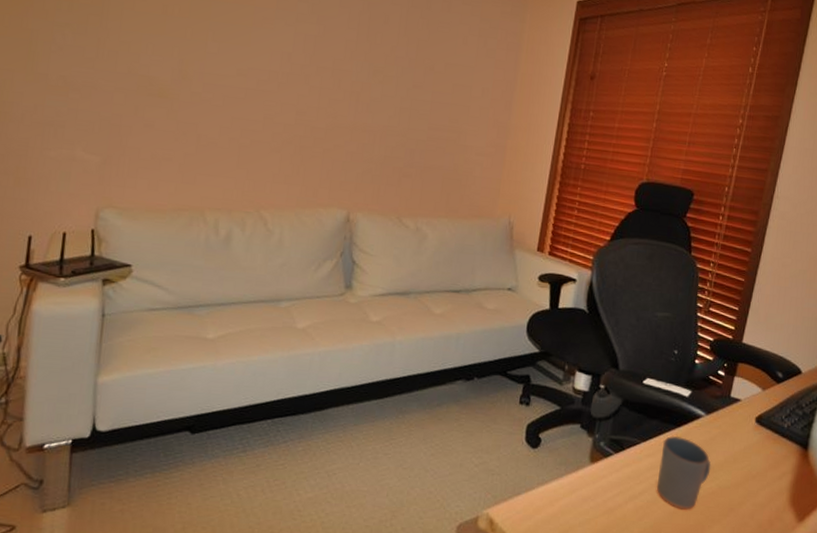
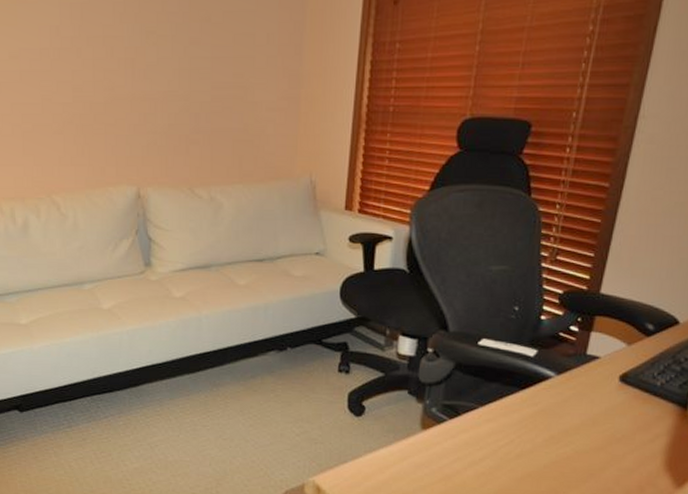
mug: present [656,435,711,510] -> none [499,398,565,476]

